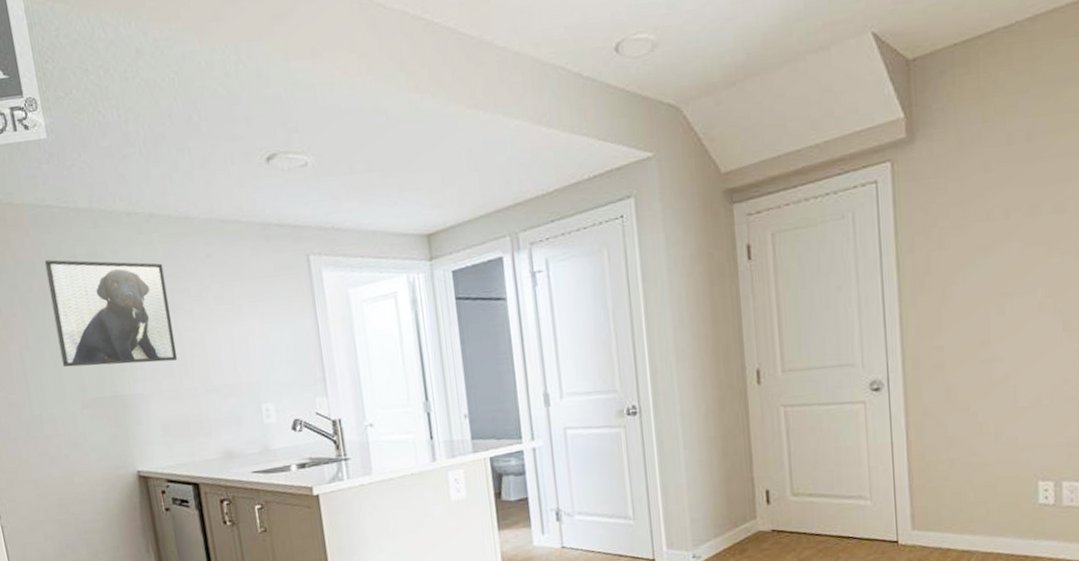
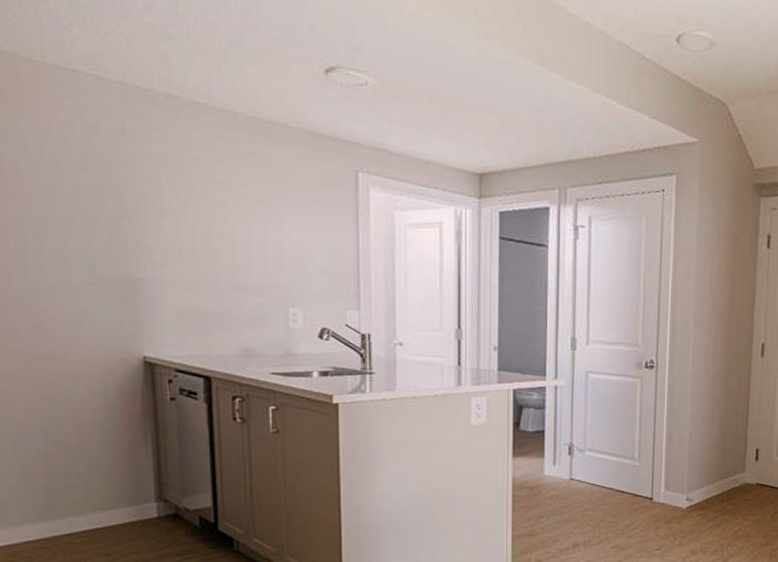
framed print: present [44,259,178,367] -> none [62,126,204,251]

